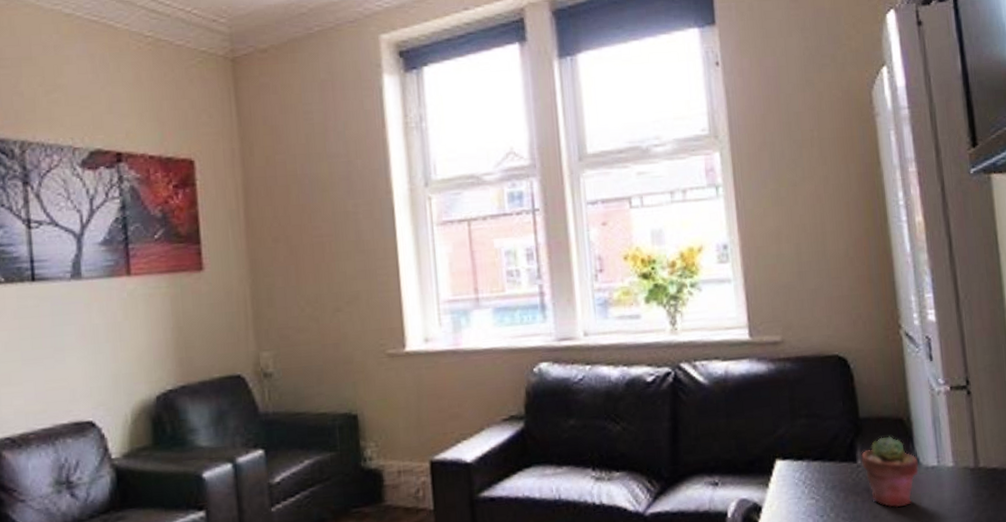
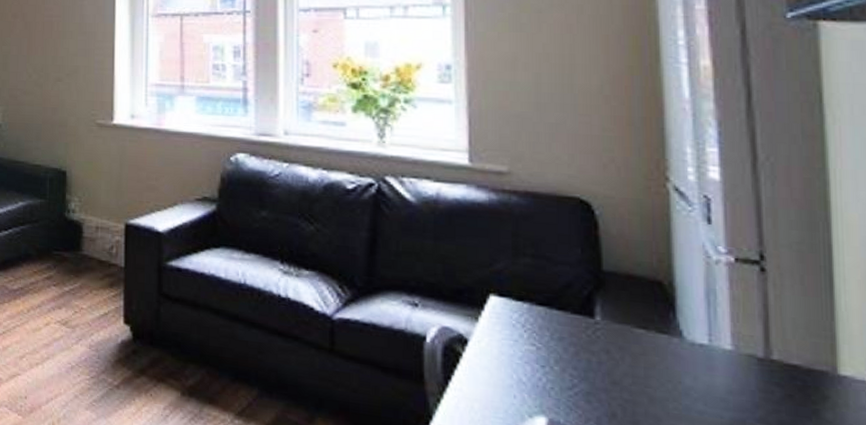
potted succulent: present [861,436,918,508] -> none [600,297,680,381]

